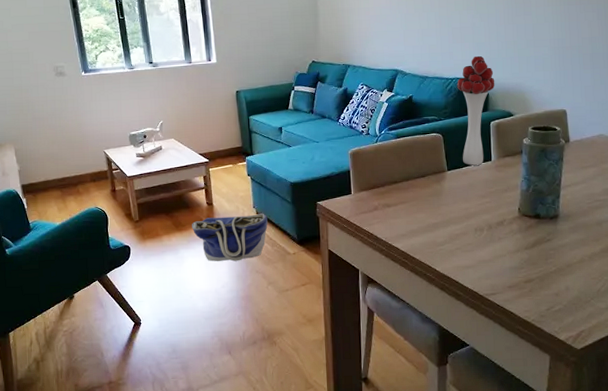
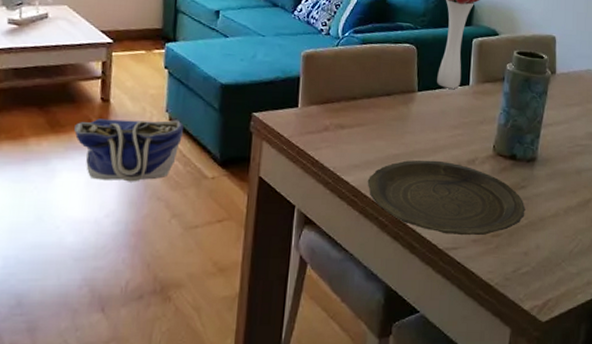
plate: none [414,225,553,284] -> present [367,160,525,236]

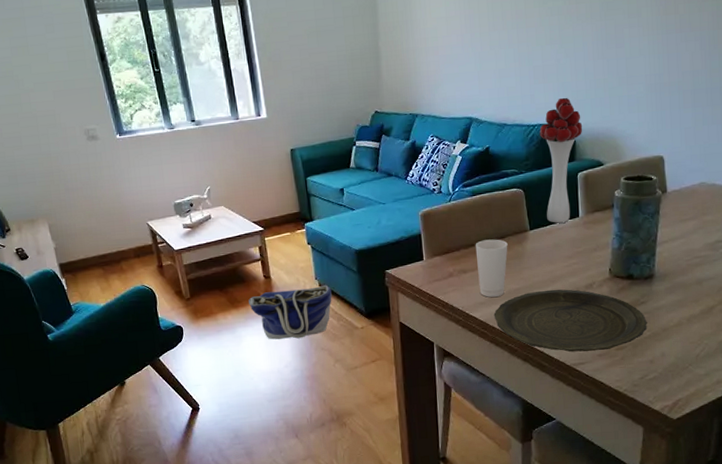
cup: none [355,94,393,160] -> present [475,239,508,297]

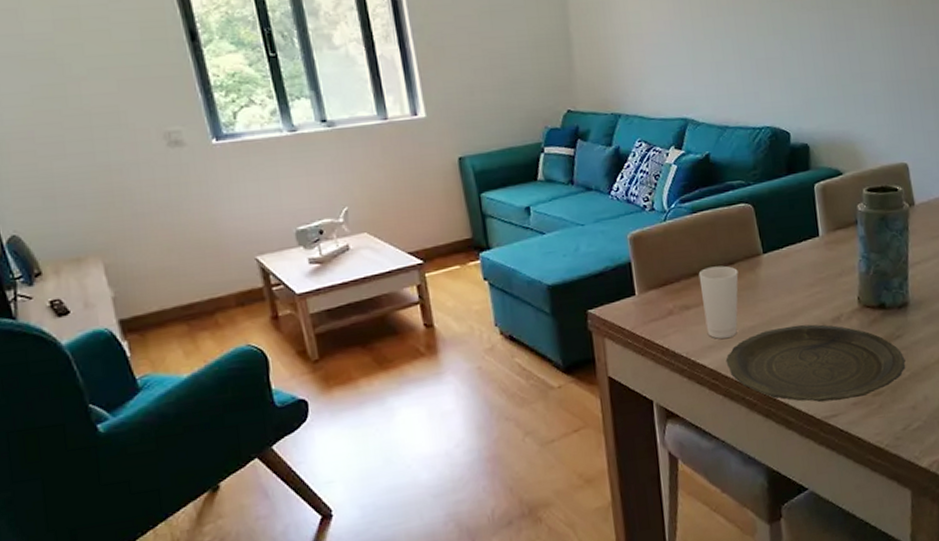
tote bag: present [248,284,332,340] -> none [403,332,519,411]
flower bouquet: present [539,97,583,223] -> none [767,95,817,245]

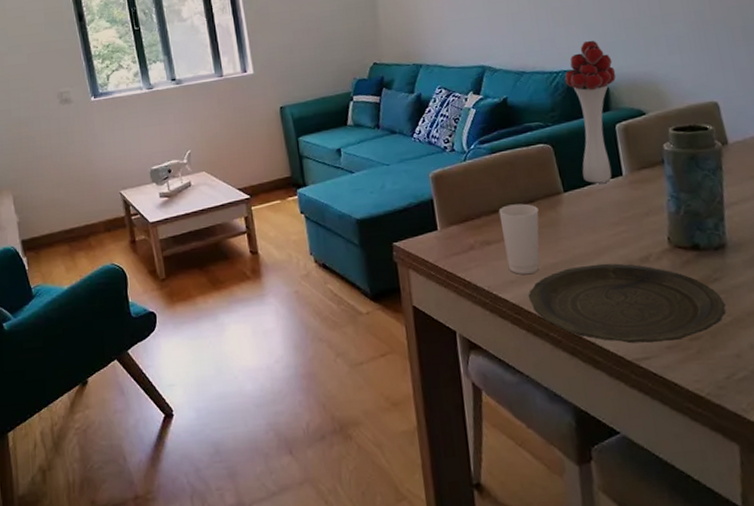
flower bouquet: none [767,95,817,245] -> present [564,40,616,184]

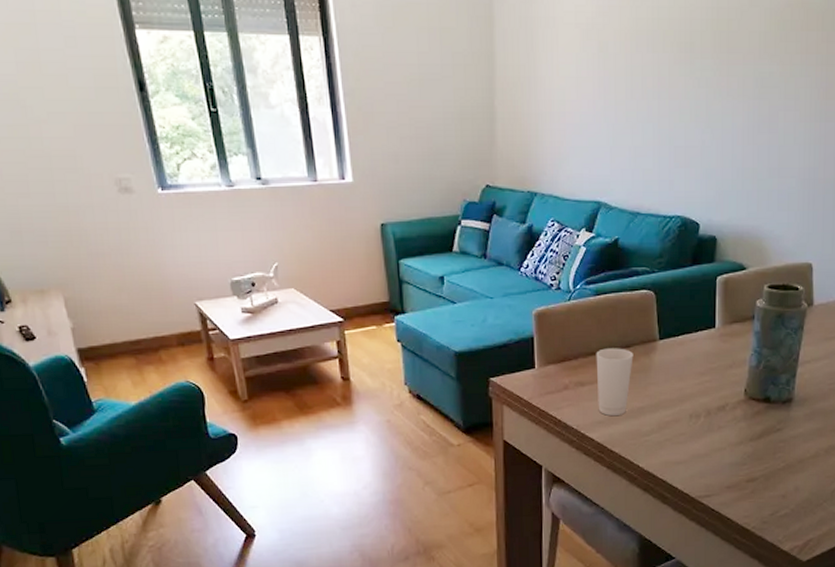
plate: present [528,263,727,344] -> none [612,410,782,483]
flower bouquet: present [564,40,616,184] -> none [677,186,726,334]

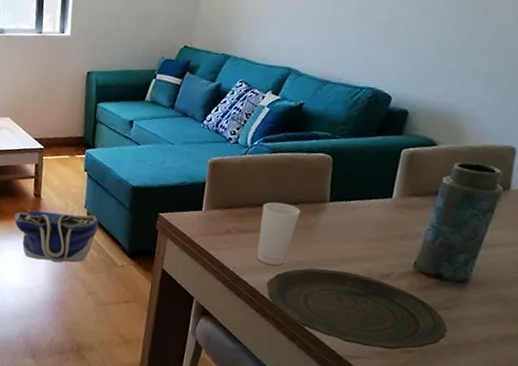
tote bag: none [321,391,424,455] -> present [14,210,99,263]
plate: none [612,410,782,483] -> present [266,268,447,350]

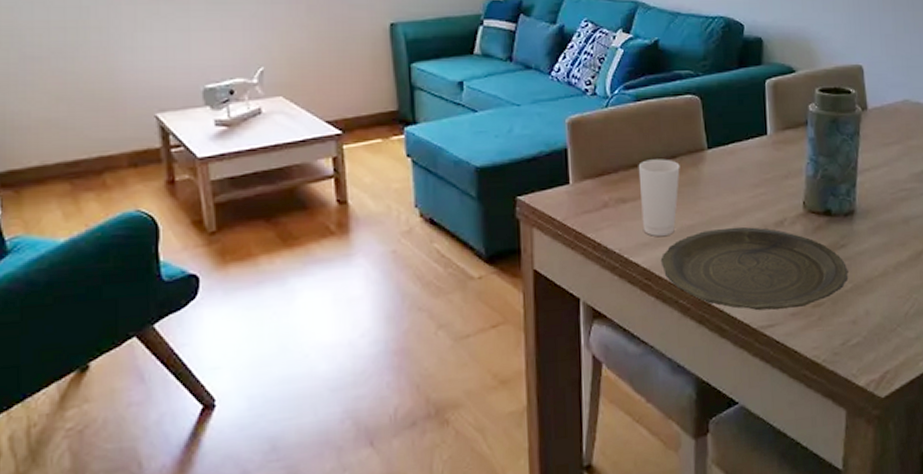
tote bag: present [14,210,99,263] -> none [311,215,438,296]

